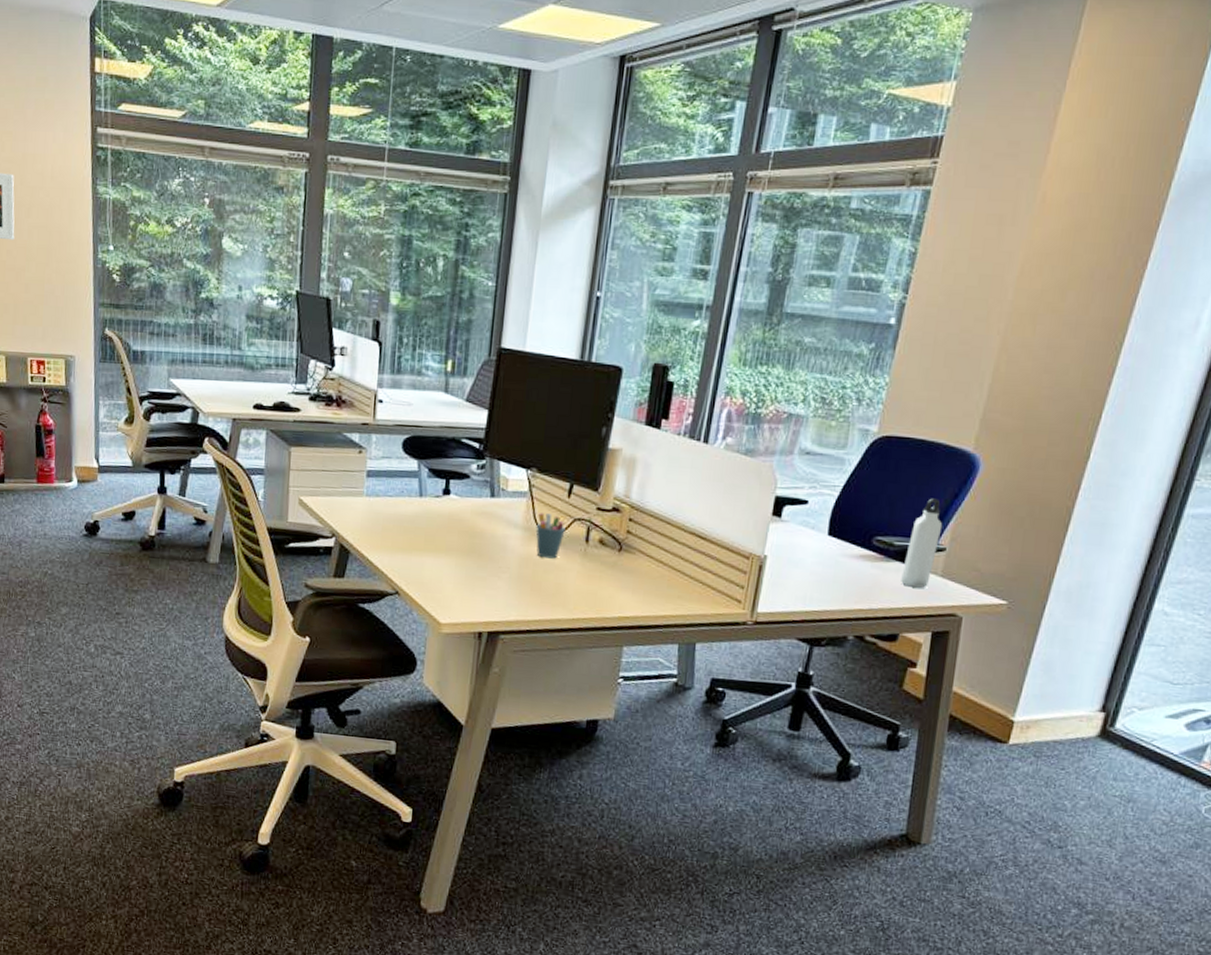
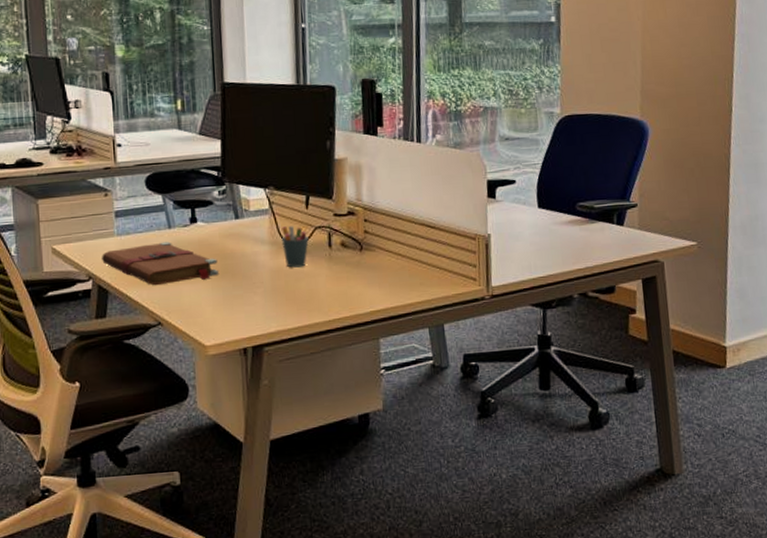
book: none [347,509,466,556] -> present [102,241,218,286]
water bottle: present [901,498,943,588] -> none [606,162,631,243]

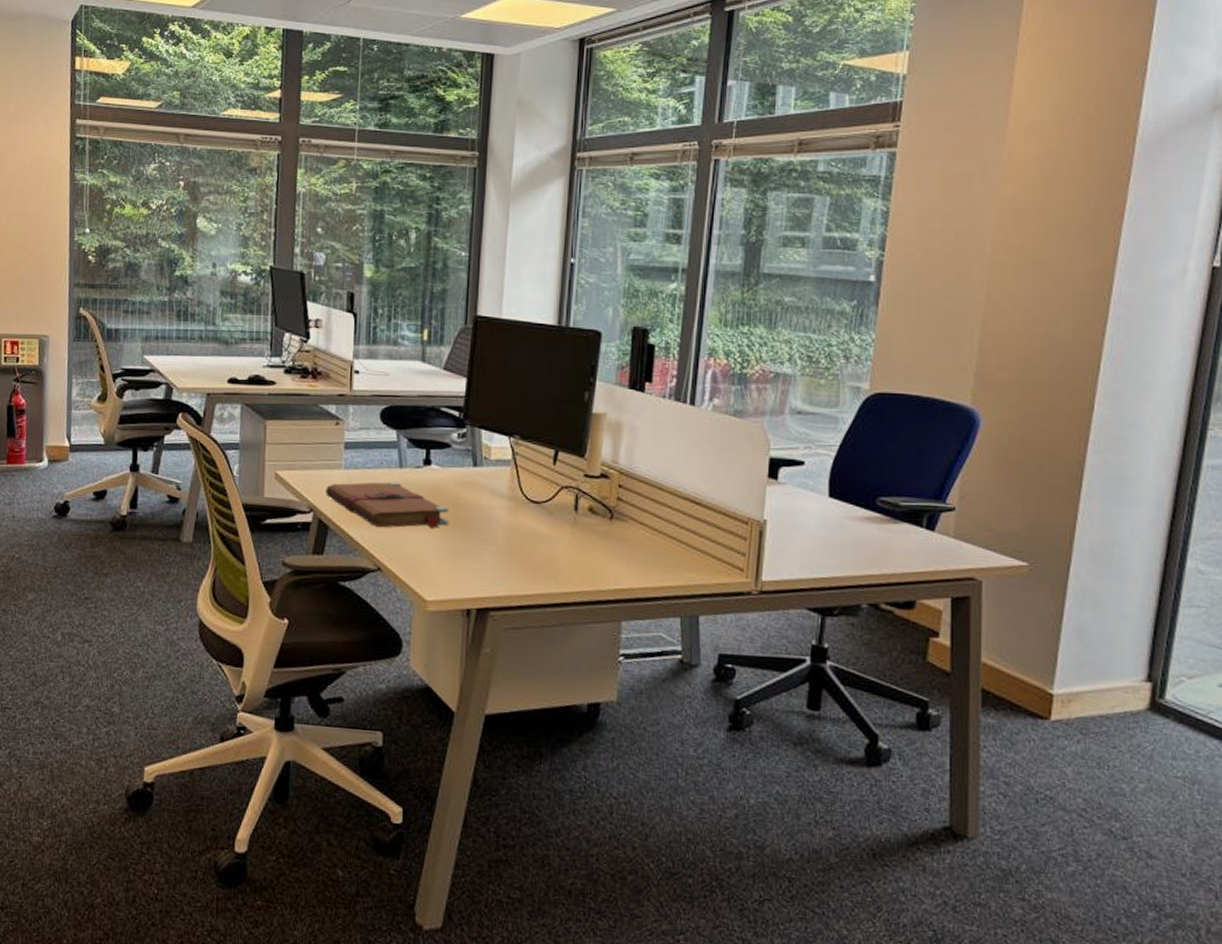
pen holder: present [281,226,309,268] -> none [522,481,553,529]

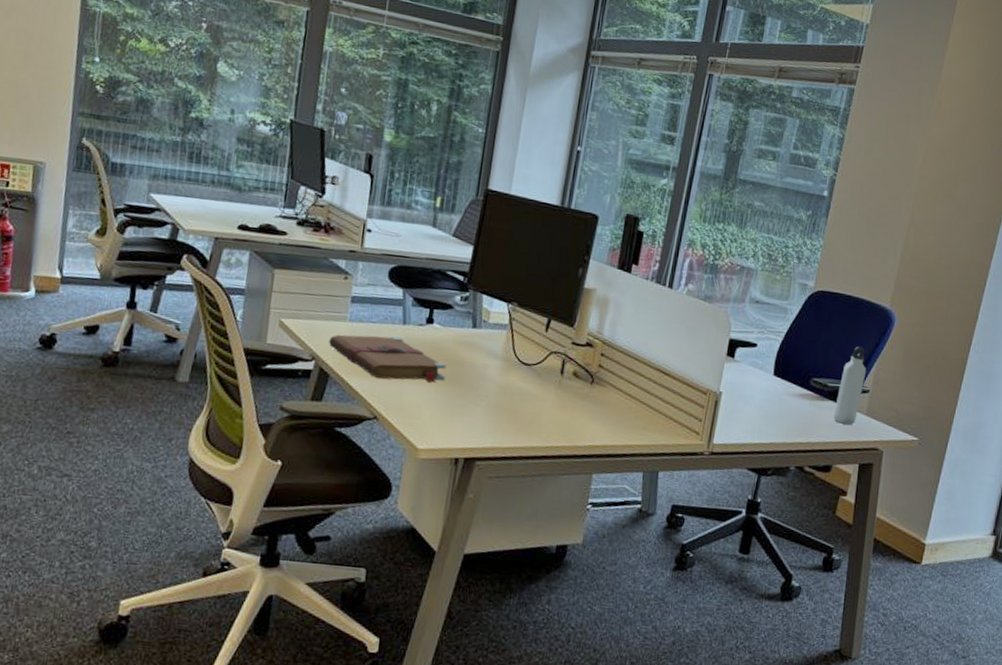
water bottle: none [911,455,949,551] -> present [833,346,867,425]

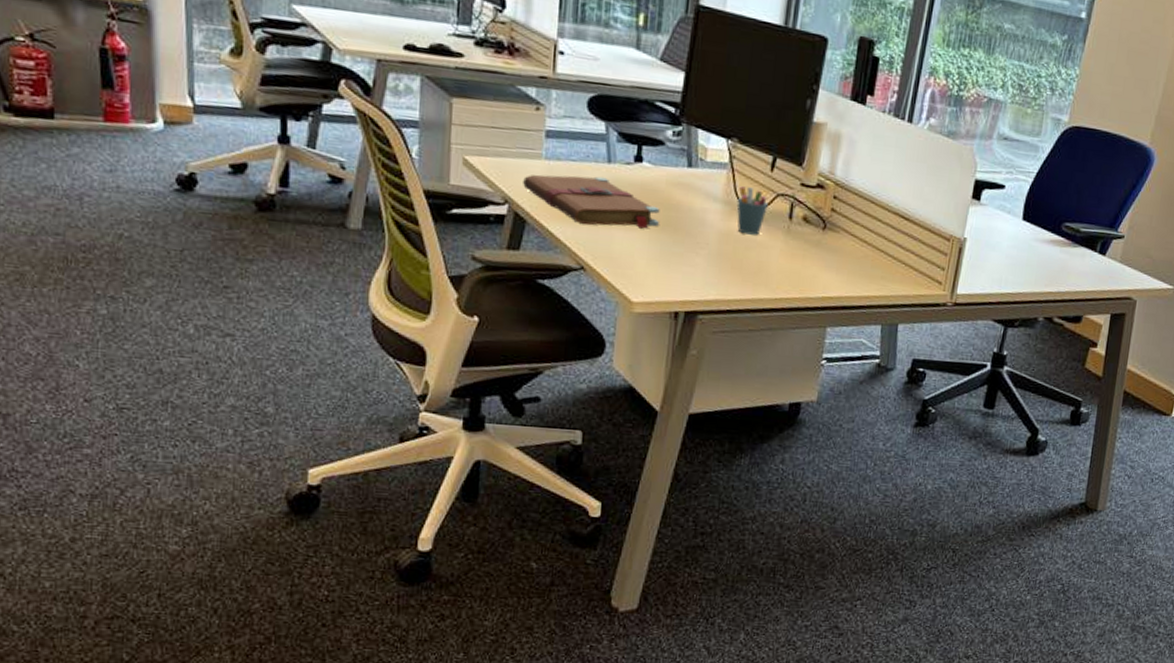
pen holder: none [514,345,542,389] -> present [736,186,768,235]
water bottle: present [833,346,867,425] -> none [1085,188,1123,273]

